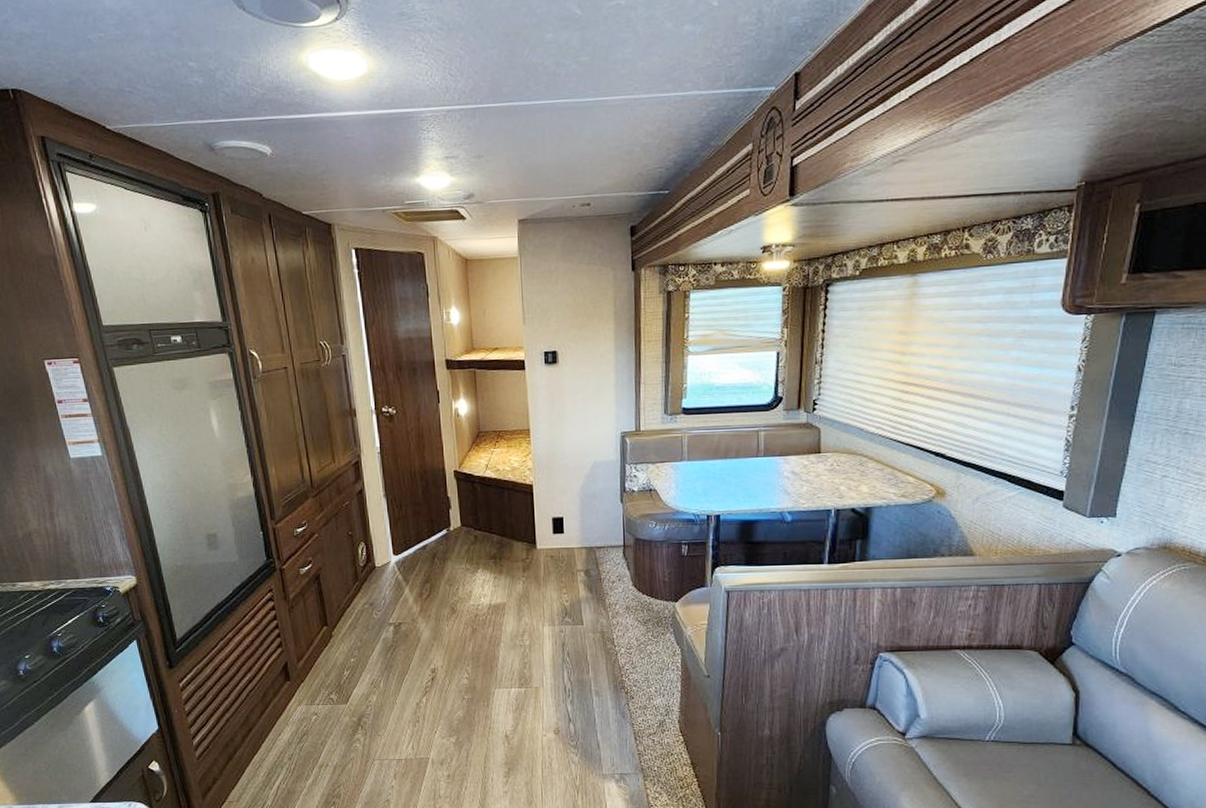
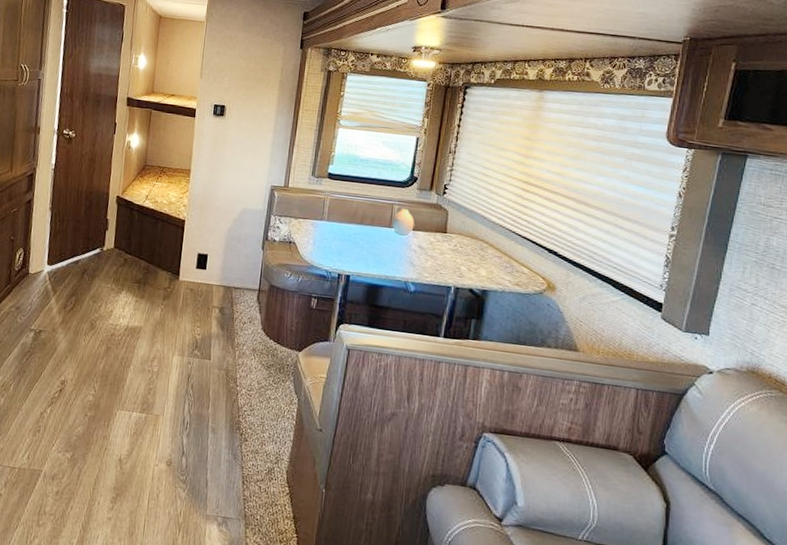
vase: none [759,434,784,465] -> present [392,209,414,237]

